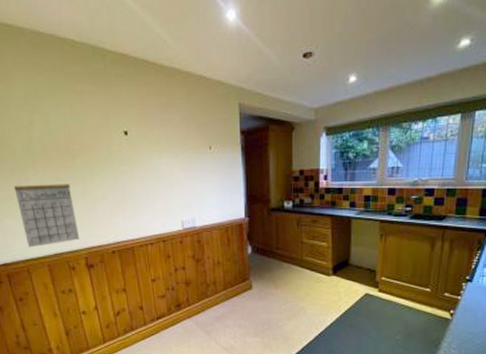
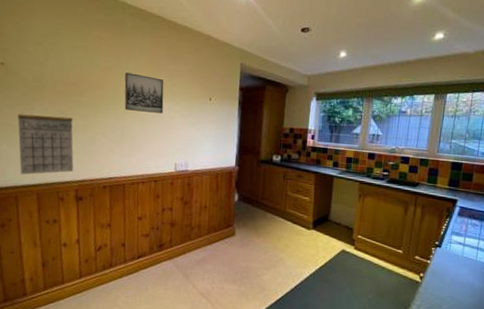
wall art: none [116,128,162,169] -> present [124,72,164,113]

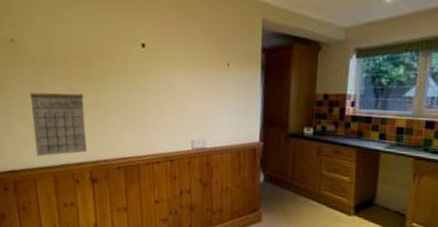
wall art: present [124,72,164,113] -> none [133,40,177,84]

